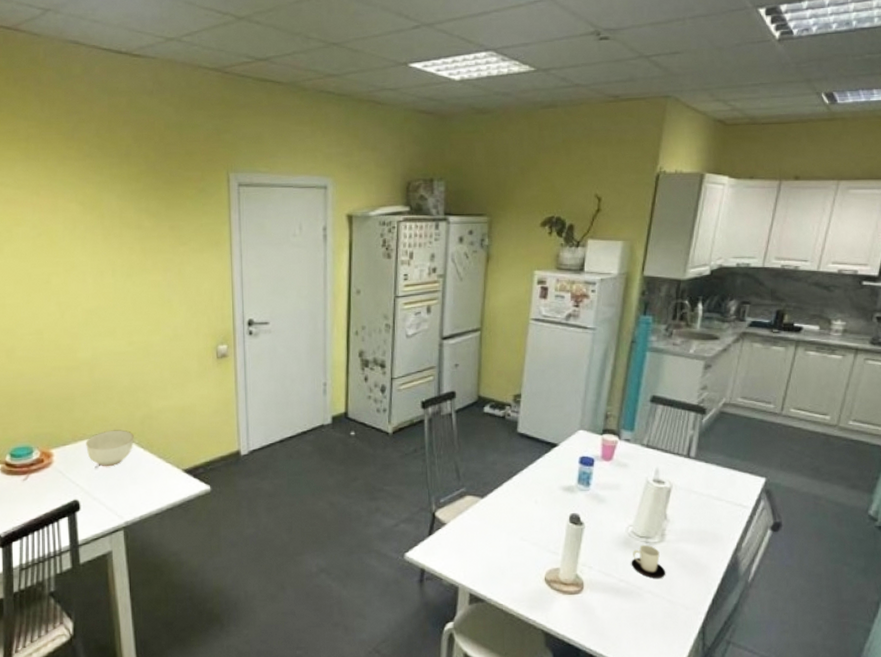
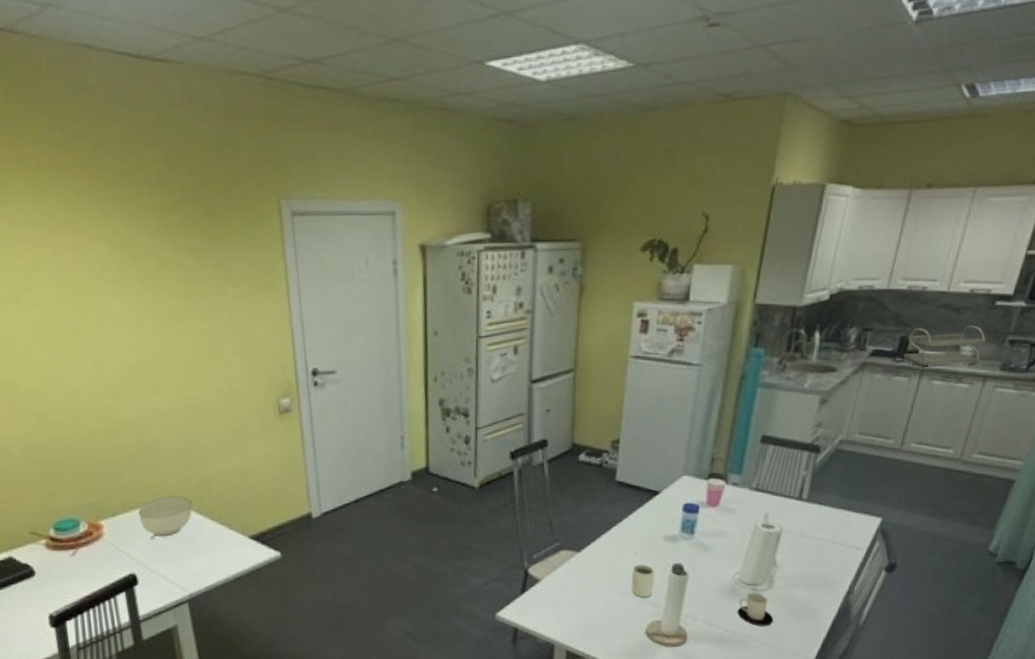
mug: none [531,512,553,545] -> present [631,564,655,598]
dish rack: none [779,302,856,340] -> present [903,325,986,369]

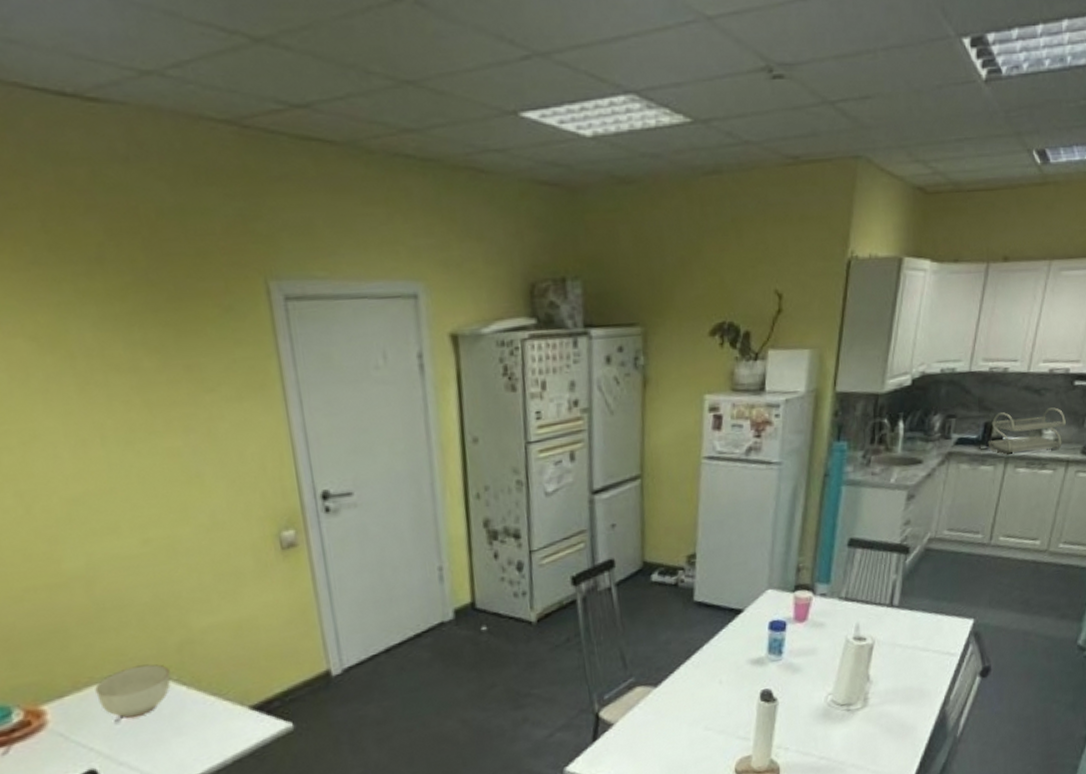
mug: present [631,564,655,598] -> none [716,693,742,732]
cup: present [738,592,774,626] -> none [832,712,870,750]

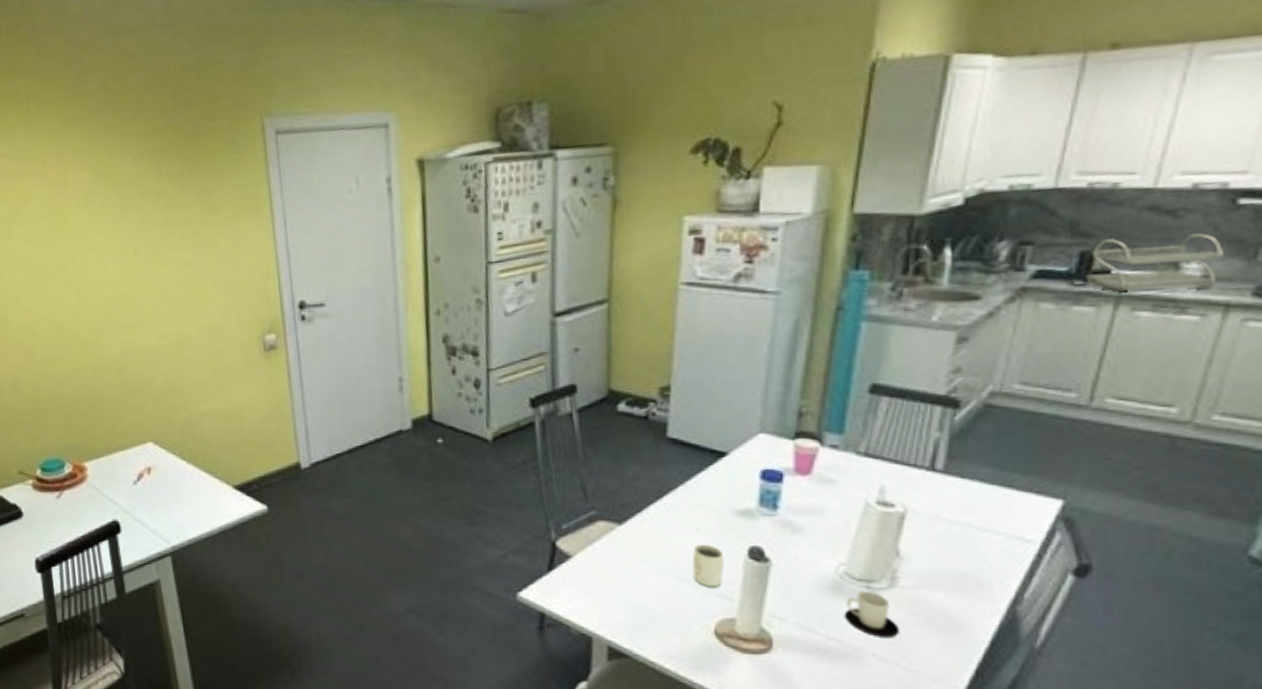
bowl: present [95,664,171,718] -> none [121,439,175,482]
mug: none [716,693,742,732] -> present [692,544,724,588]
cup: none [832,712,870,750] -> present [845,590,900,637]

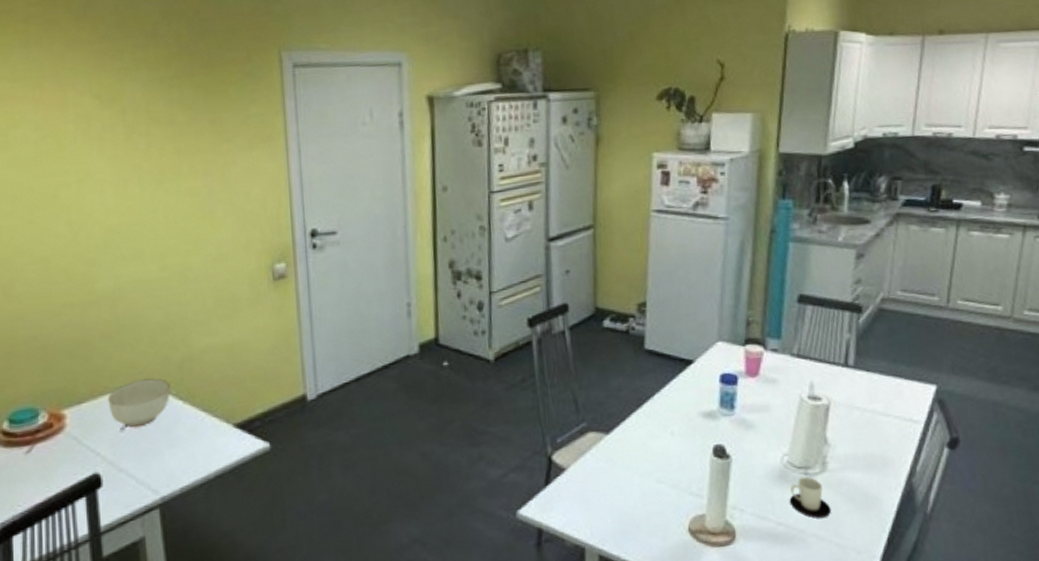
bowl: none [121,439,175,482] -> present [108,378,171,427]
mug: present [692,544,724,588] -> none [668,446,695,488]
dish rack: present [1085,233,1225,295] -> none [937,172,1020,219]

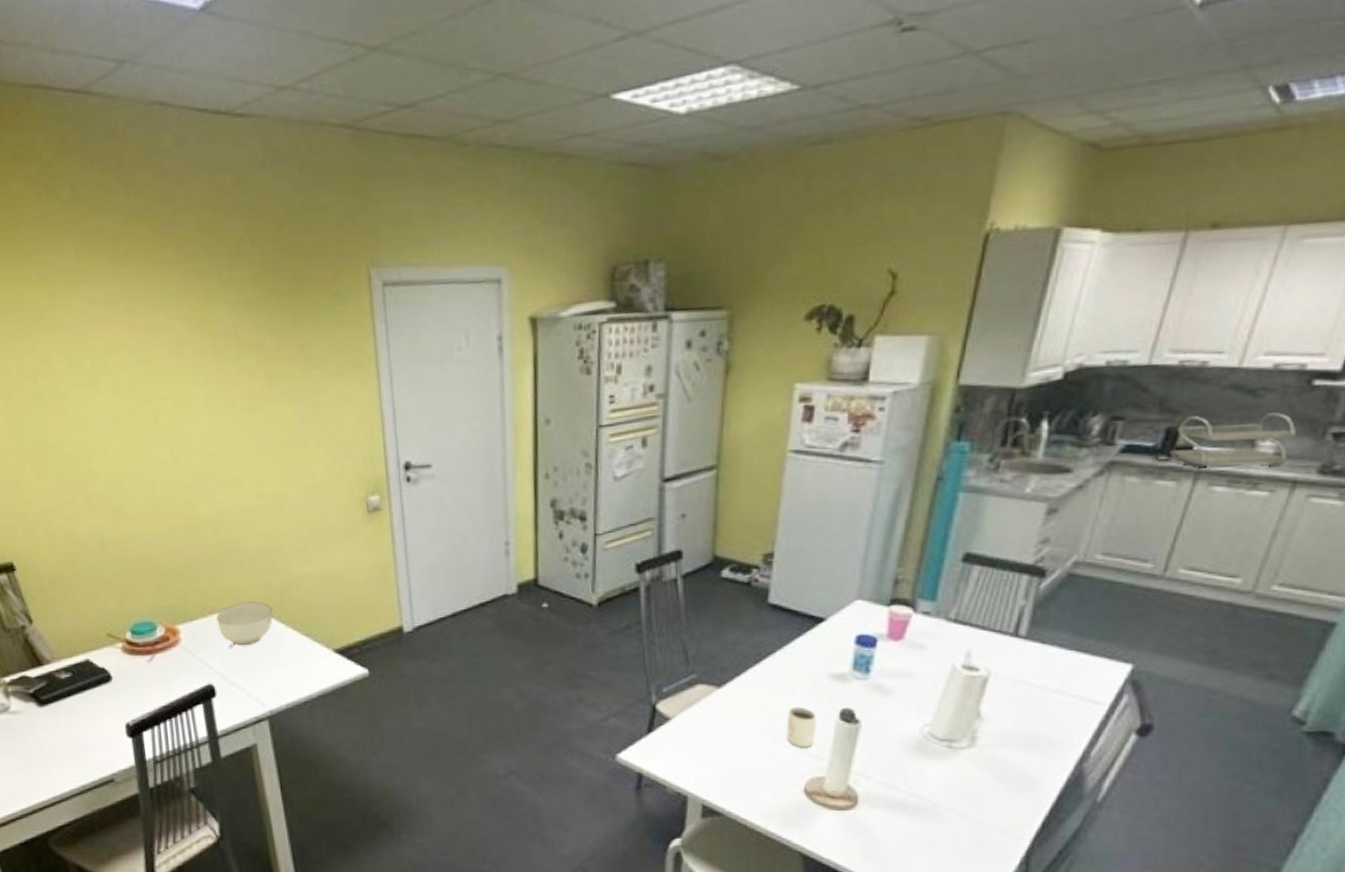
mug: none [668,446,695,488] -> present [786,706,816,748]
cup: present [790,476,832,518] -> none [927,750,976,793]
dish rack: none [937,172,1020,219] -> present [1169,412,1297,470]

